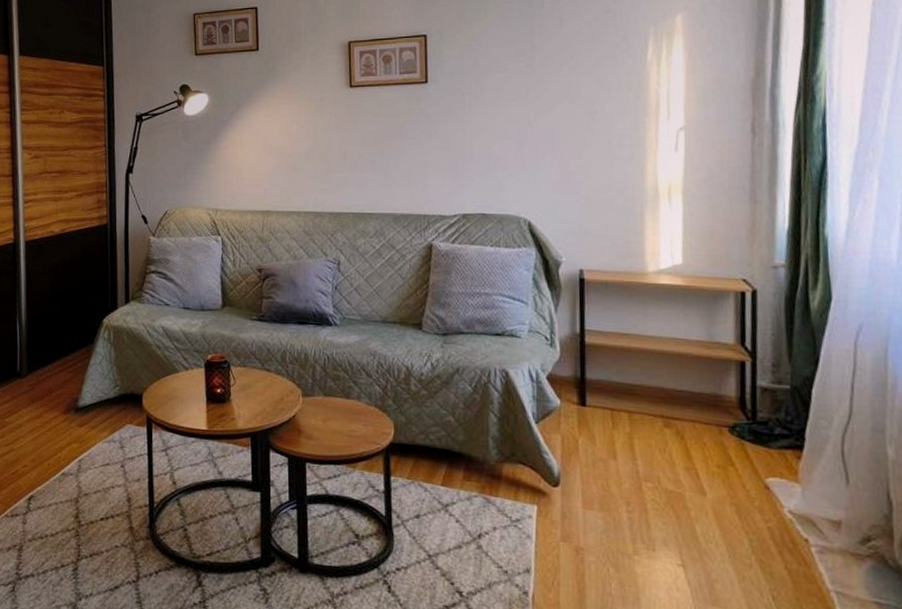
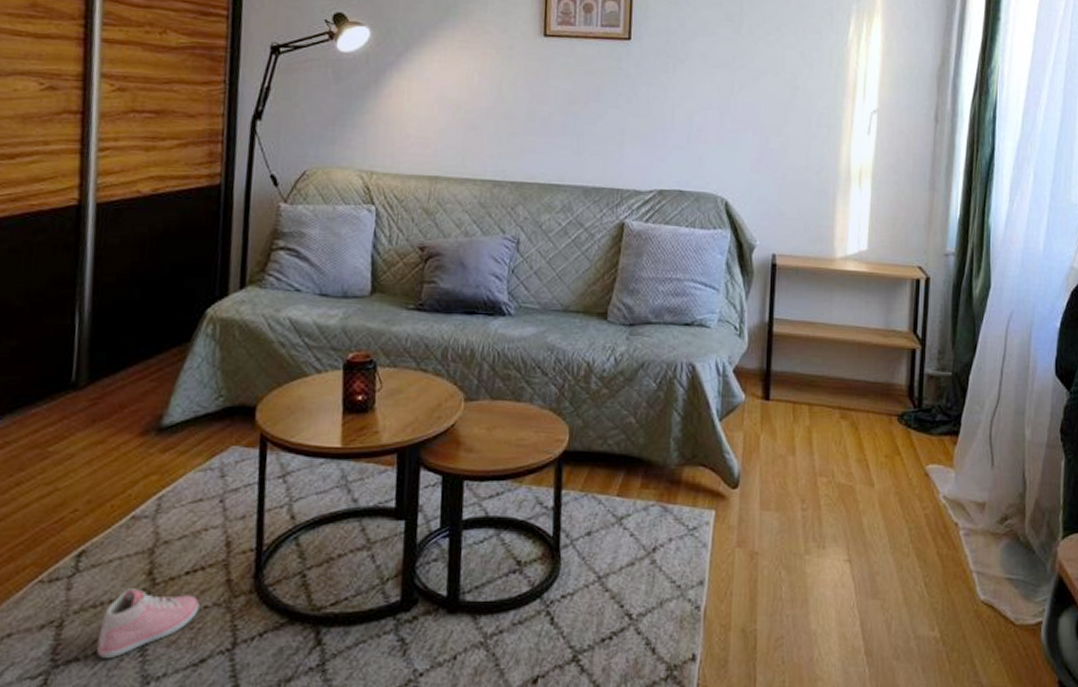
sneaker: none [45,527,112,577] -> present [97,588,200,658]

